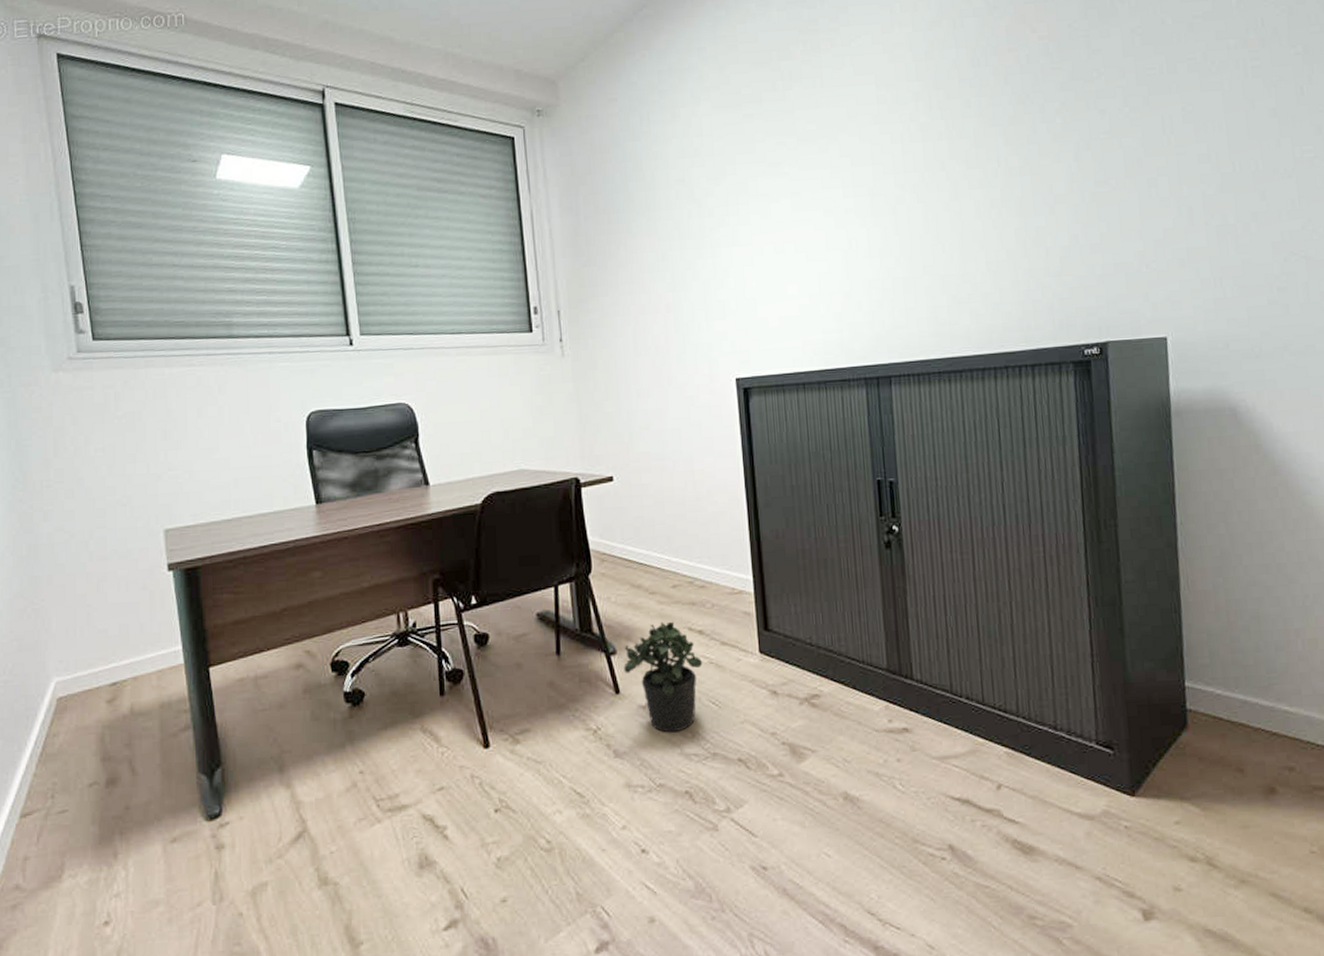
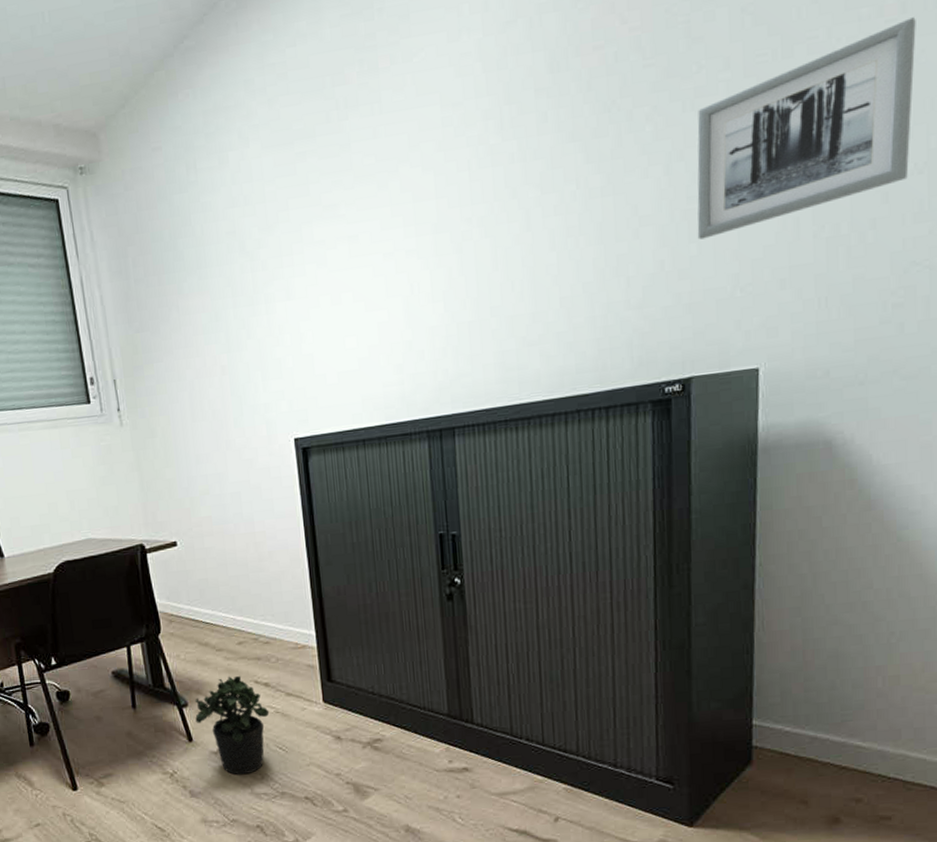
wall art: none [1100,51,1280,219] -> present [697,17,916,240]

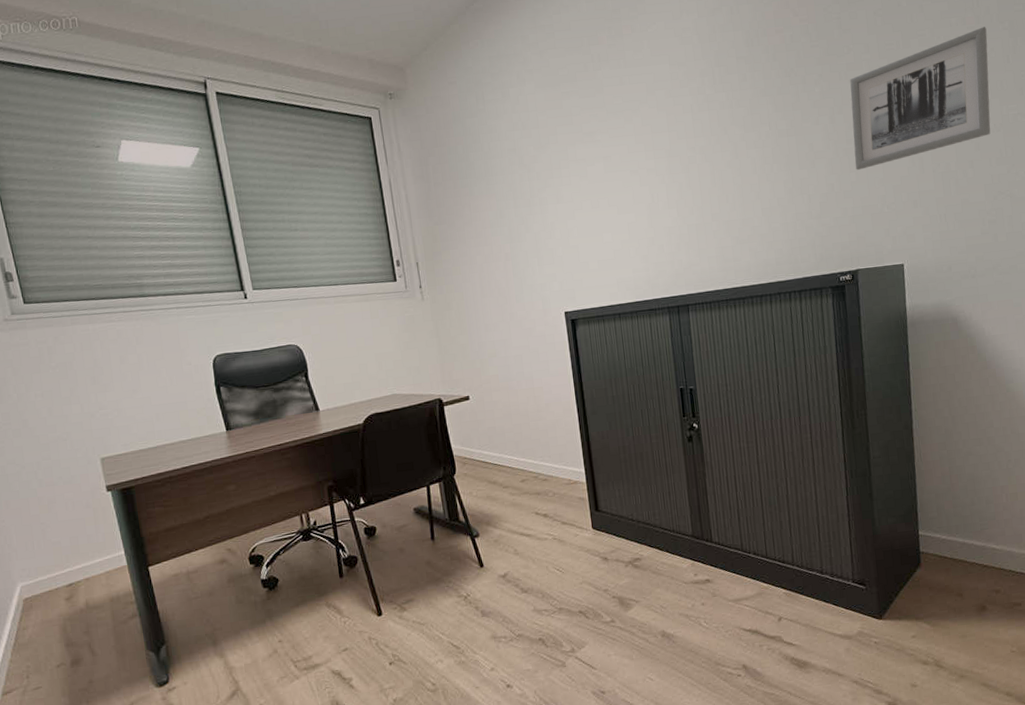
potted plant: present [194,675,269,775] -> none [485,508,548,595]

